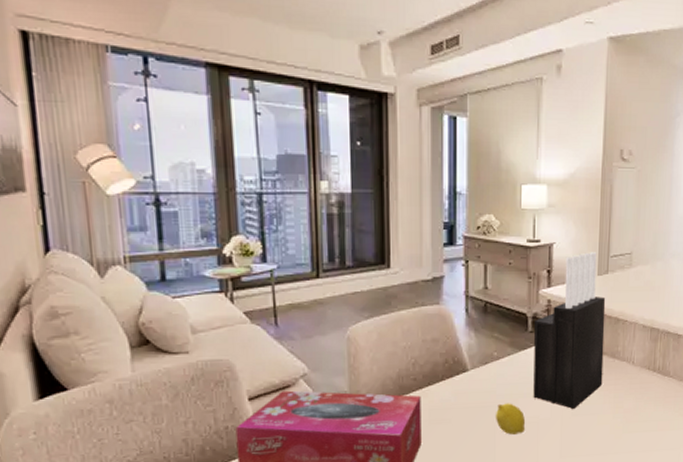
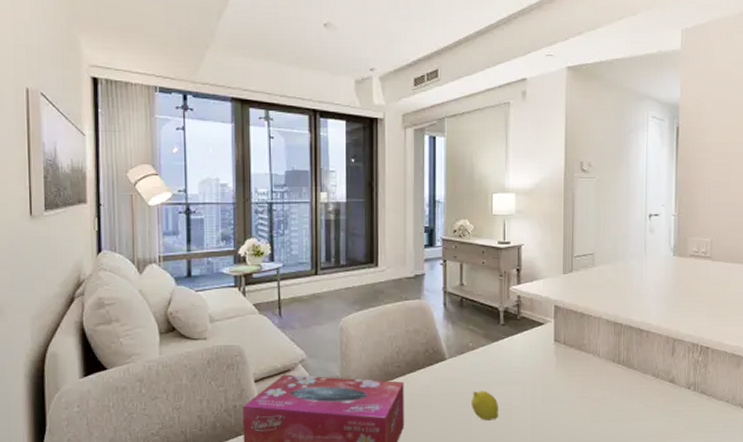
knife block: present [533,252,606,410] -> none [506,253,571,399]

